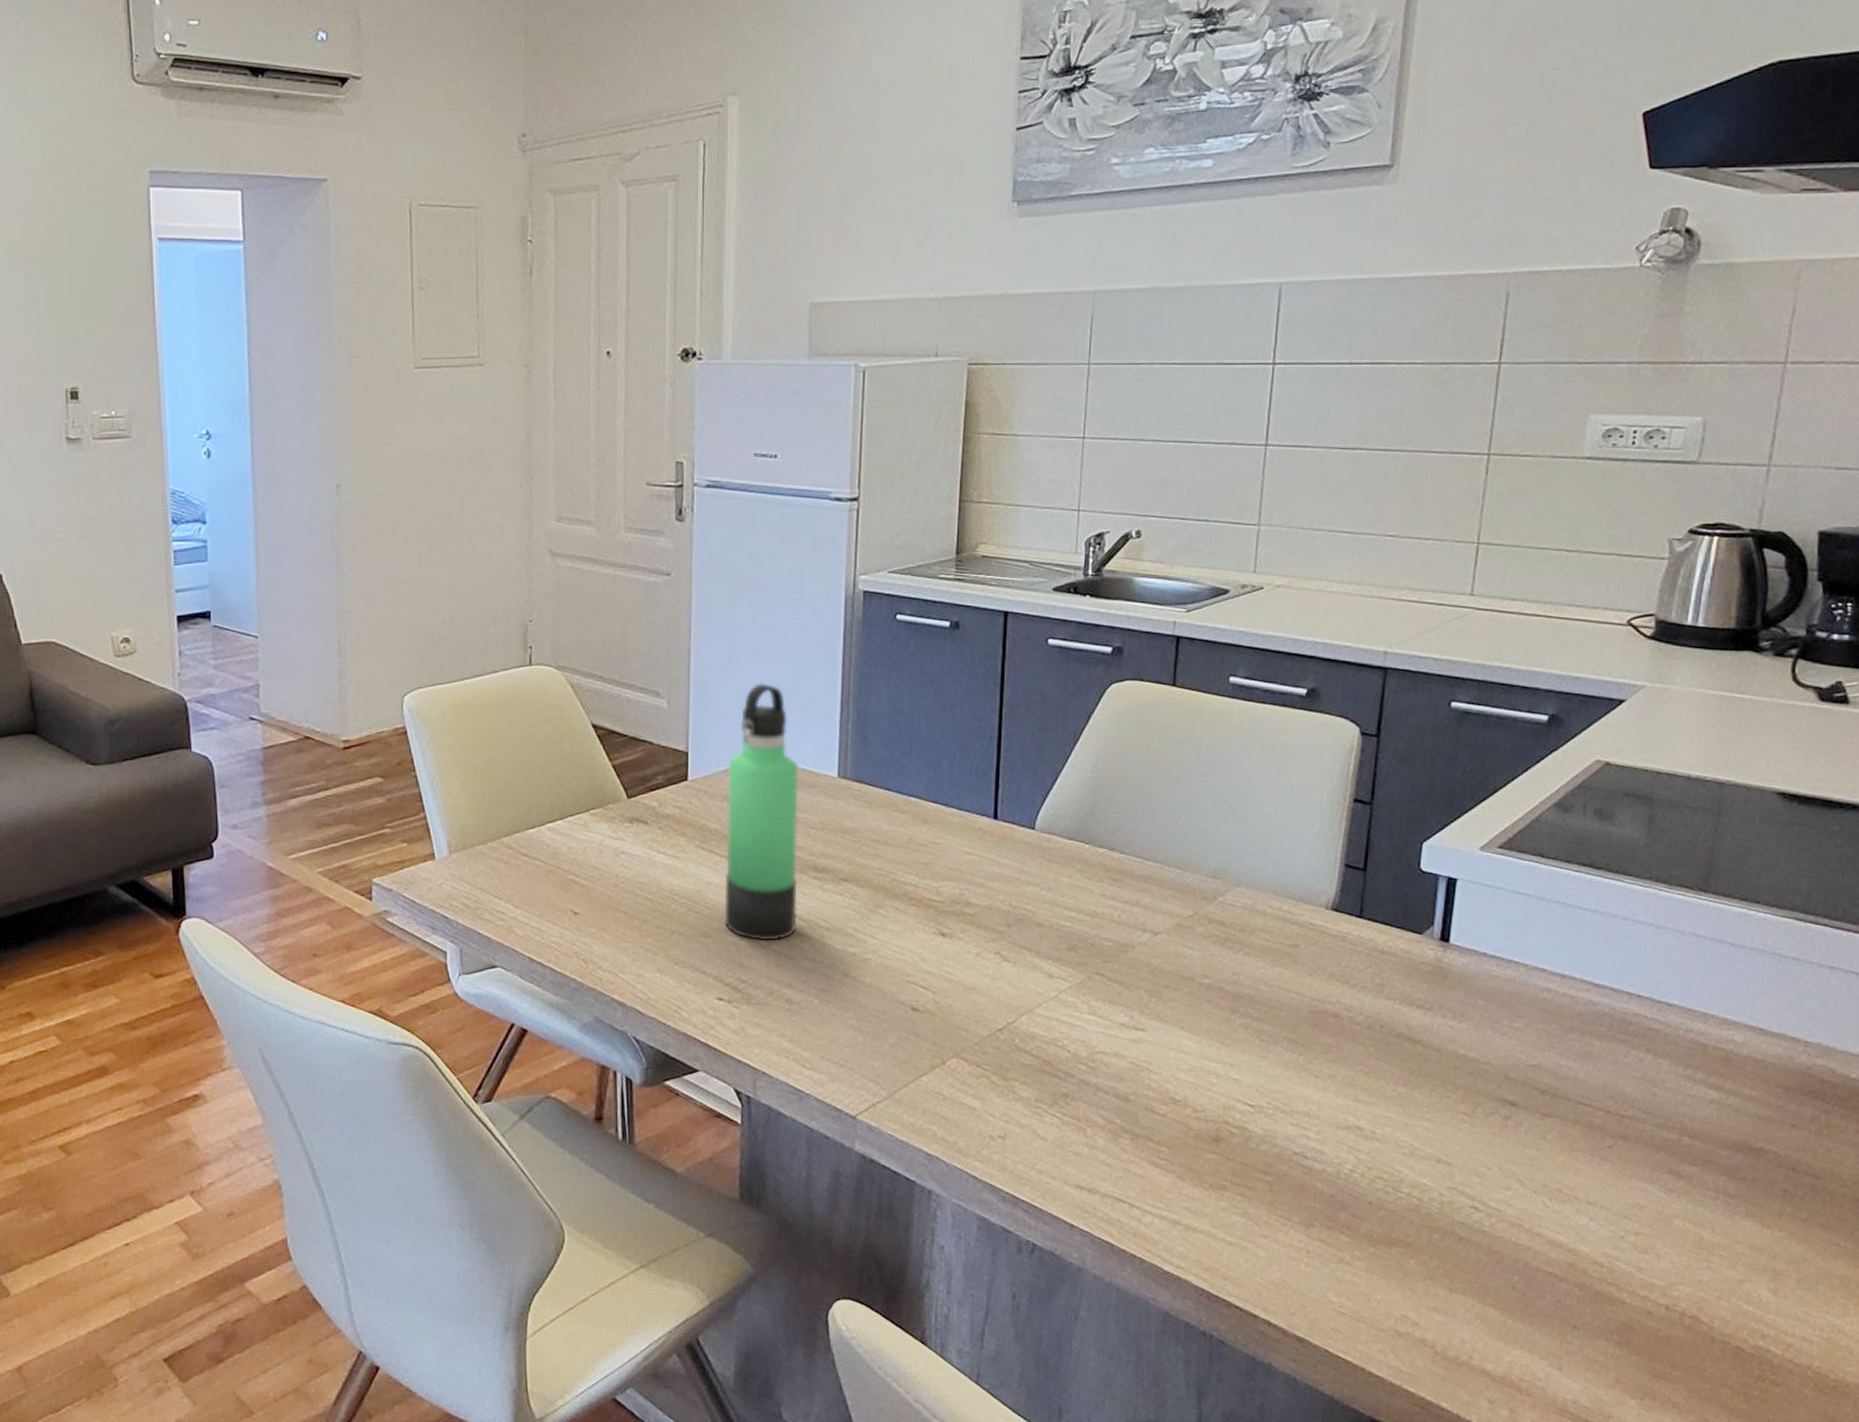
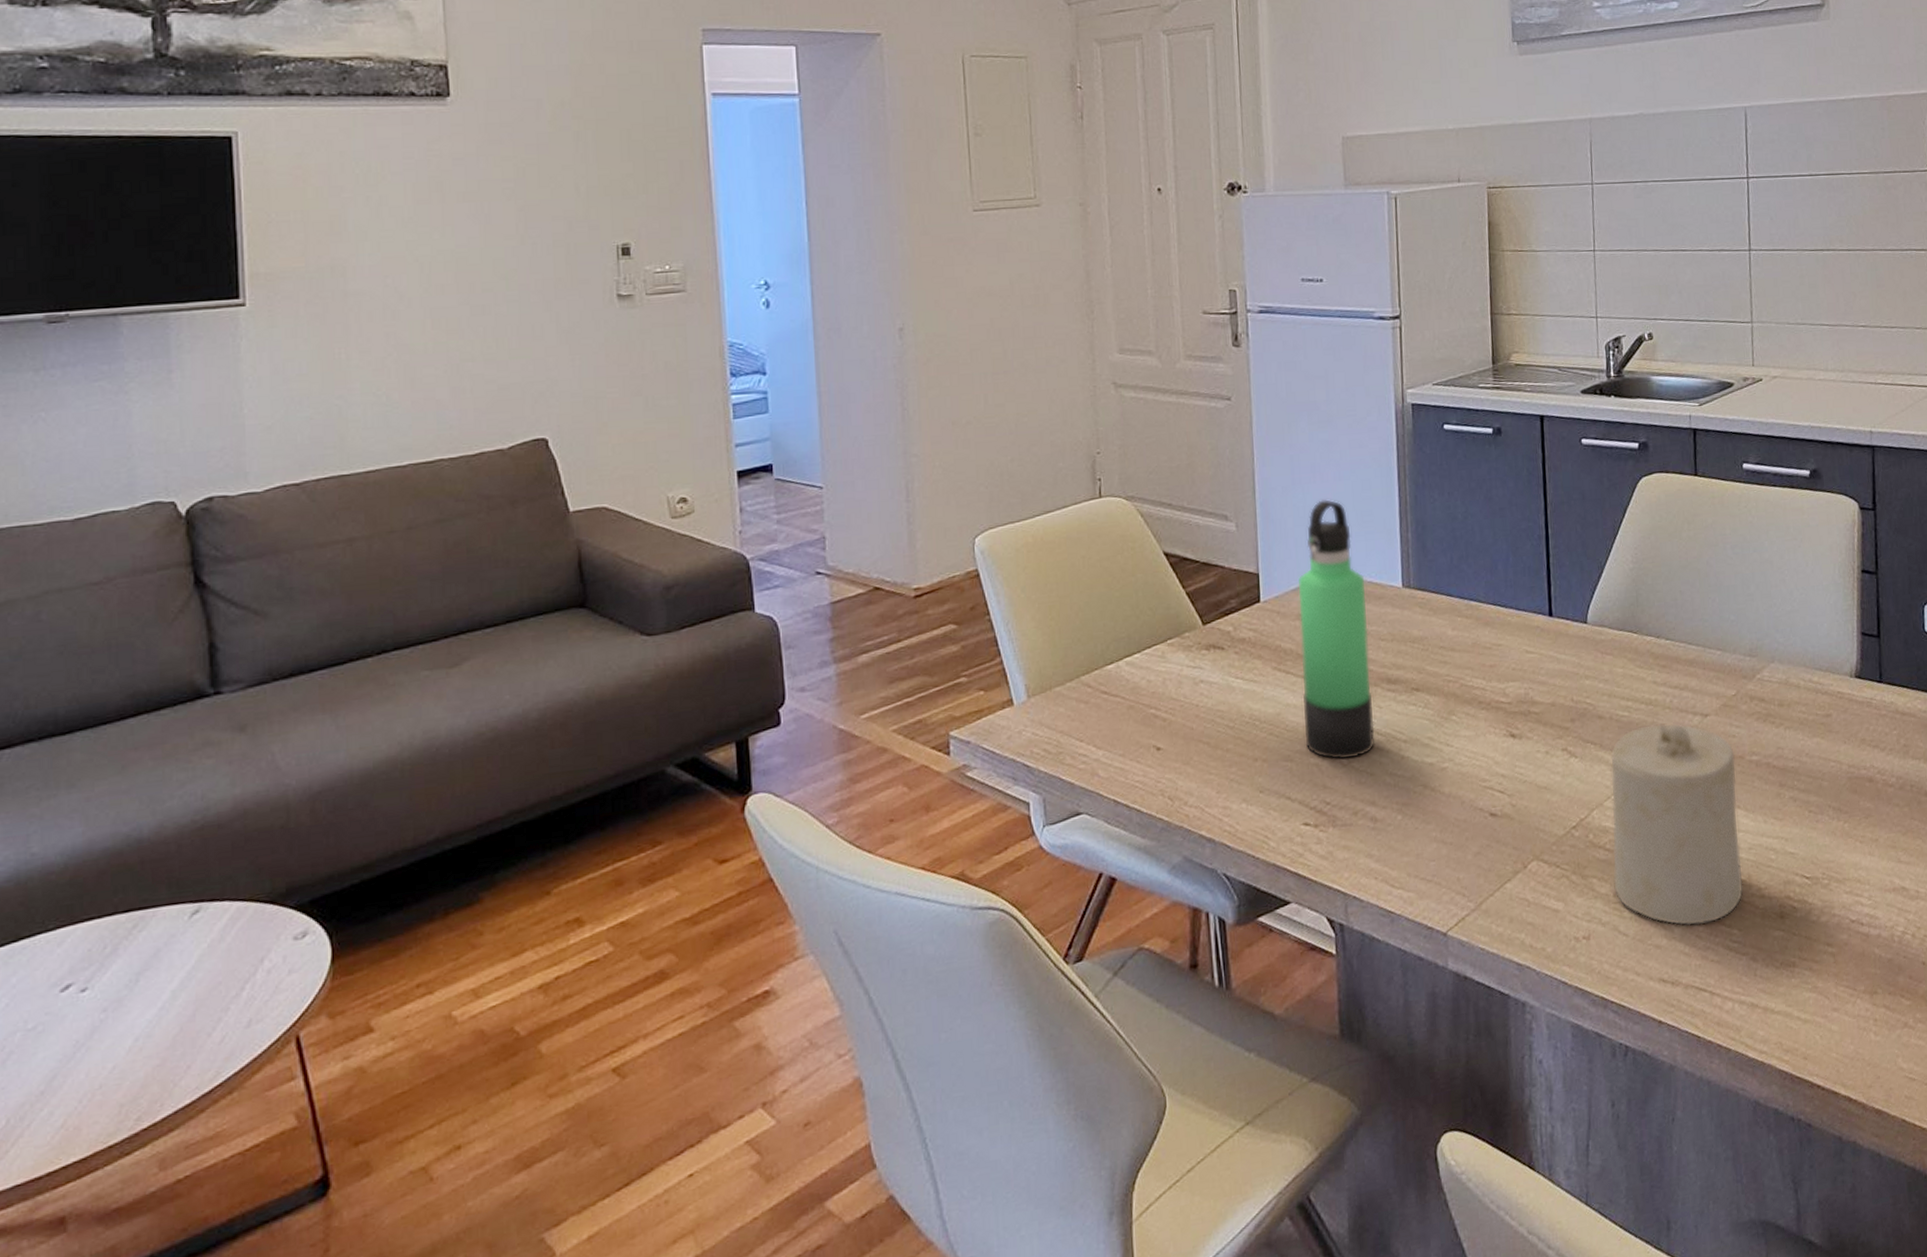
candle: none [1037,937,1184,1138] -> present [1610,723,1743,926]

